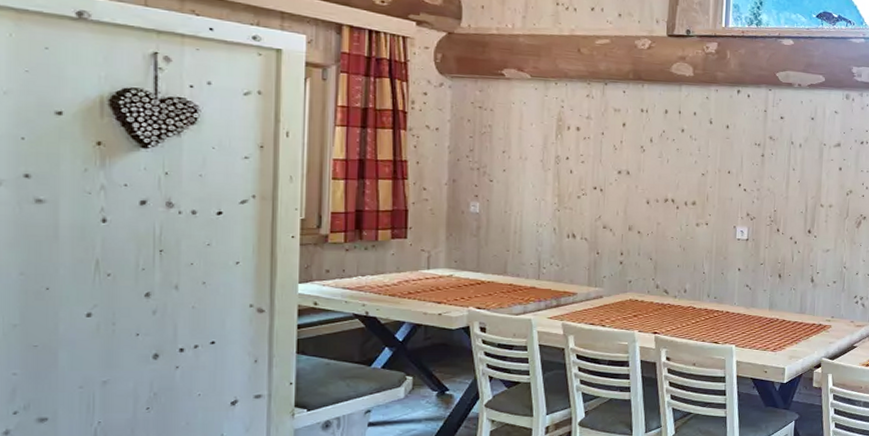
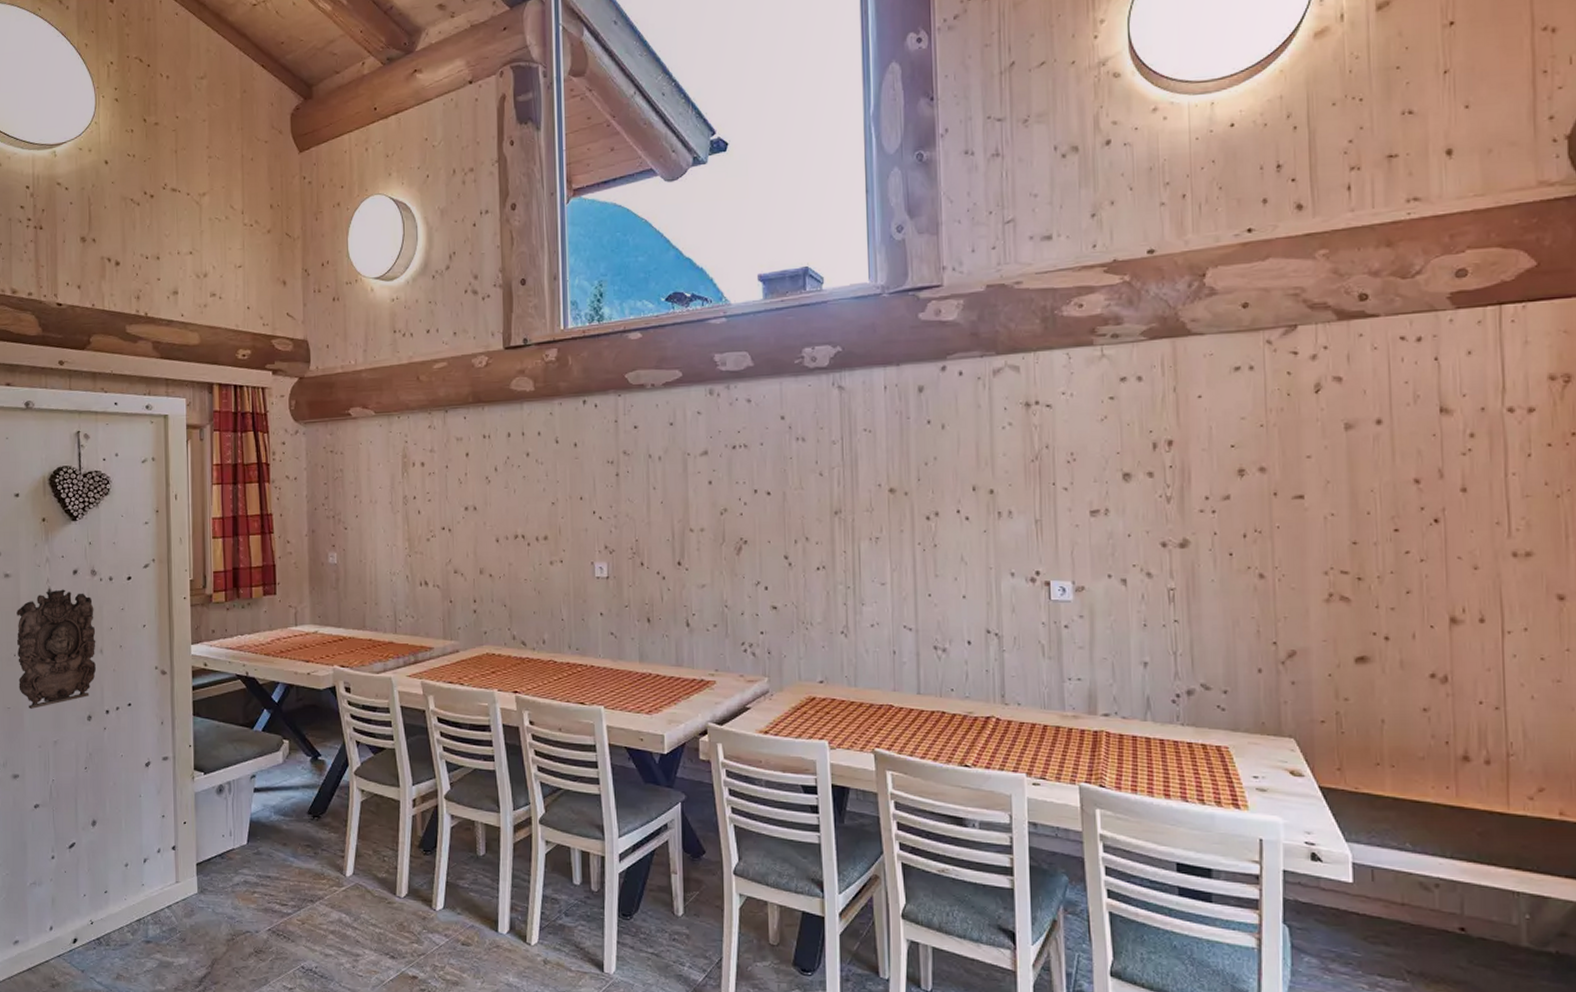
wall ornament: none [50,220,170,347] -> present [16,589,96,709]

